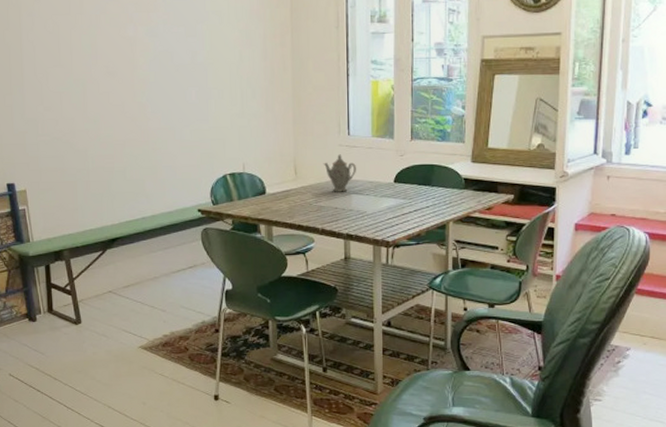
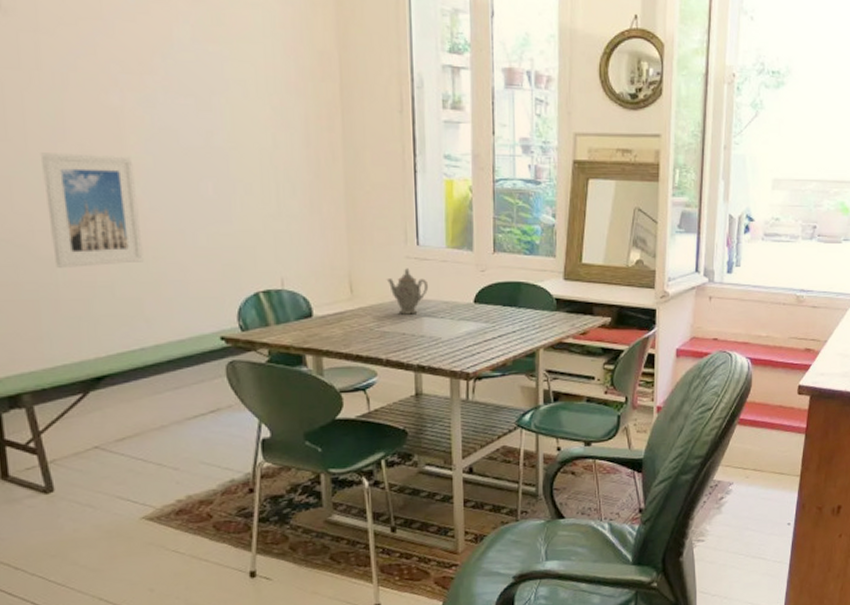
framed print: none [80,73,146,157] -> present [40,153,144,268]

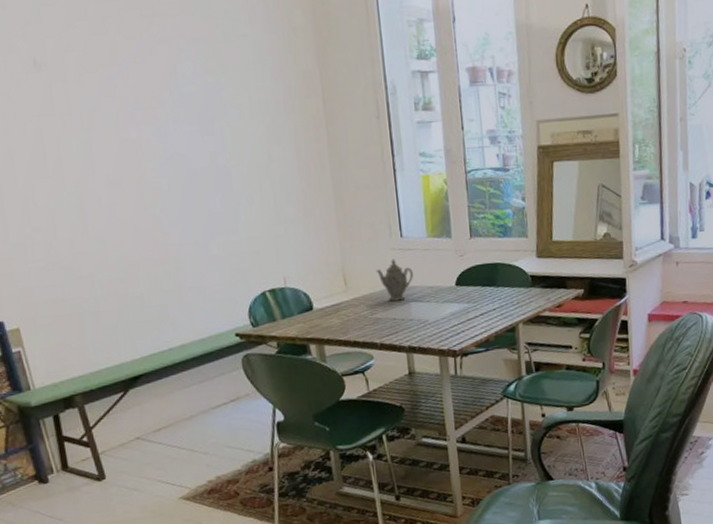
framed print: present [40,153,144,268] -> none [75,181,166,284]

